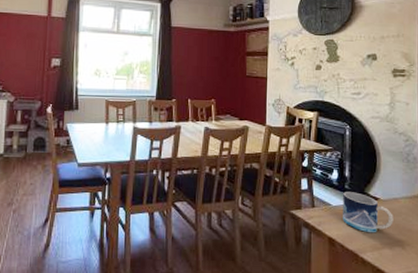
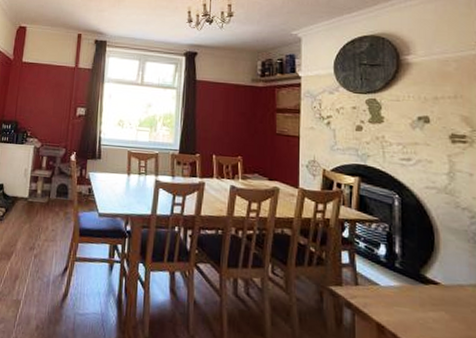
mug: present [343,192,393,233] -> none [393,271,460,325]

